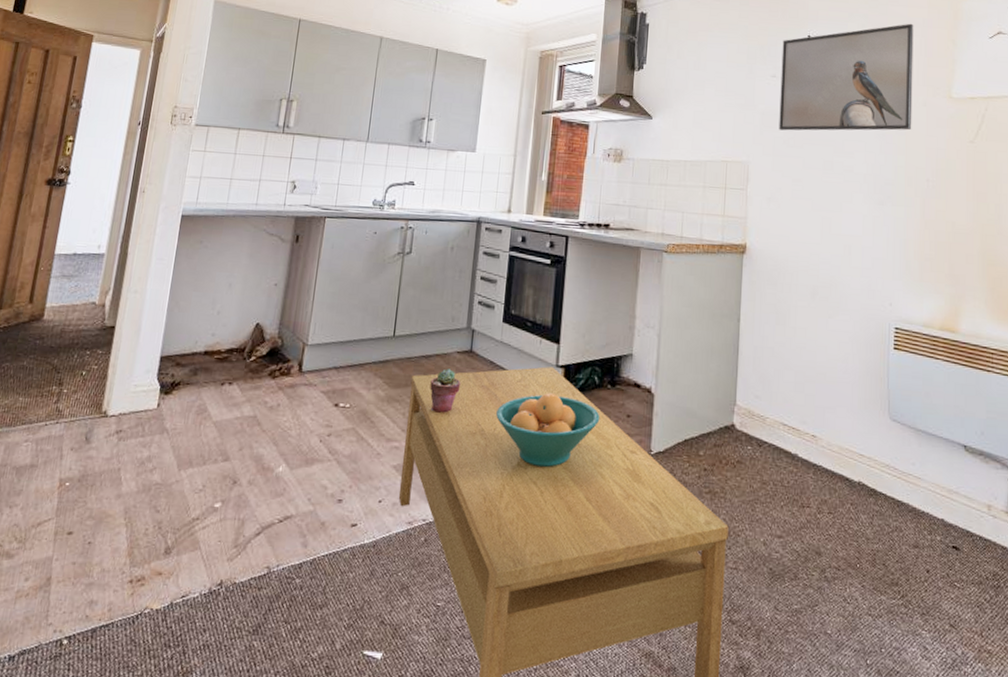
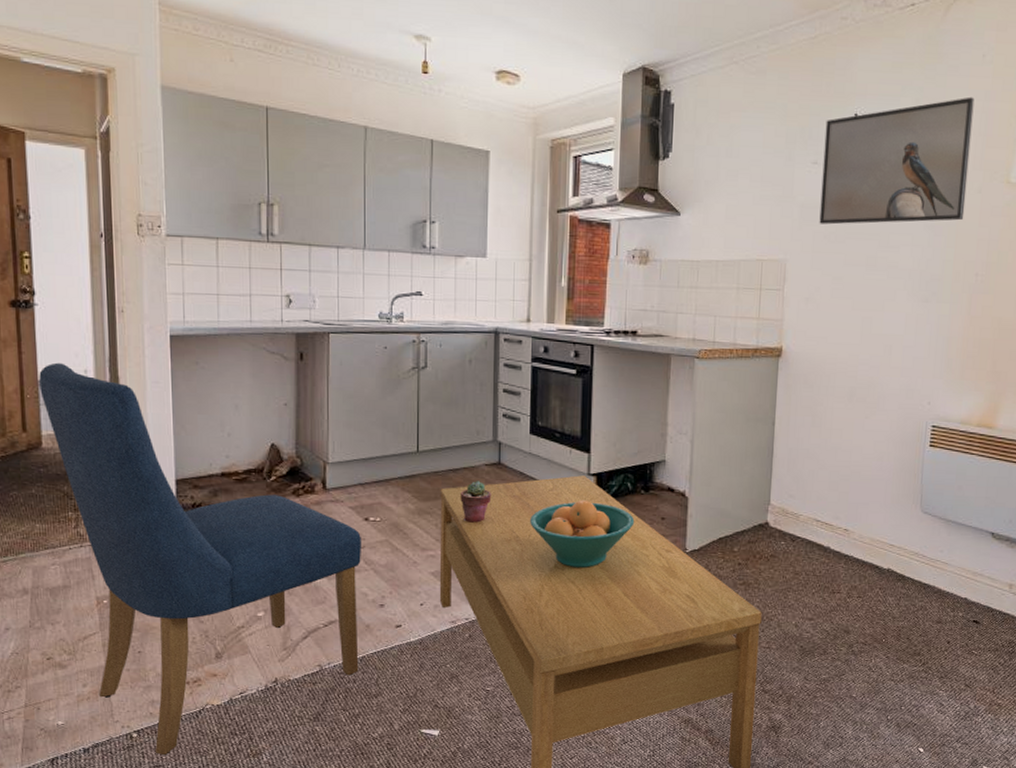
chair: none [39,237,330,669] -> present [39,362,362,756]

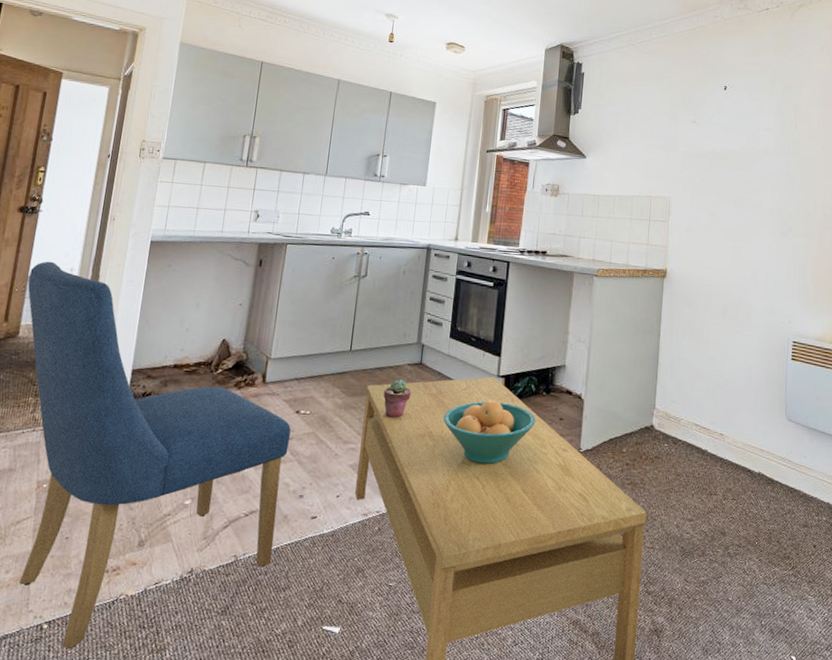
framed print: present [819,96,975,225] -> none [697,77,817,171]

